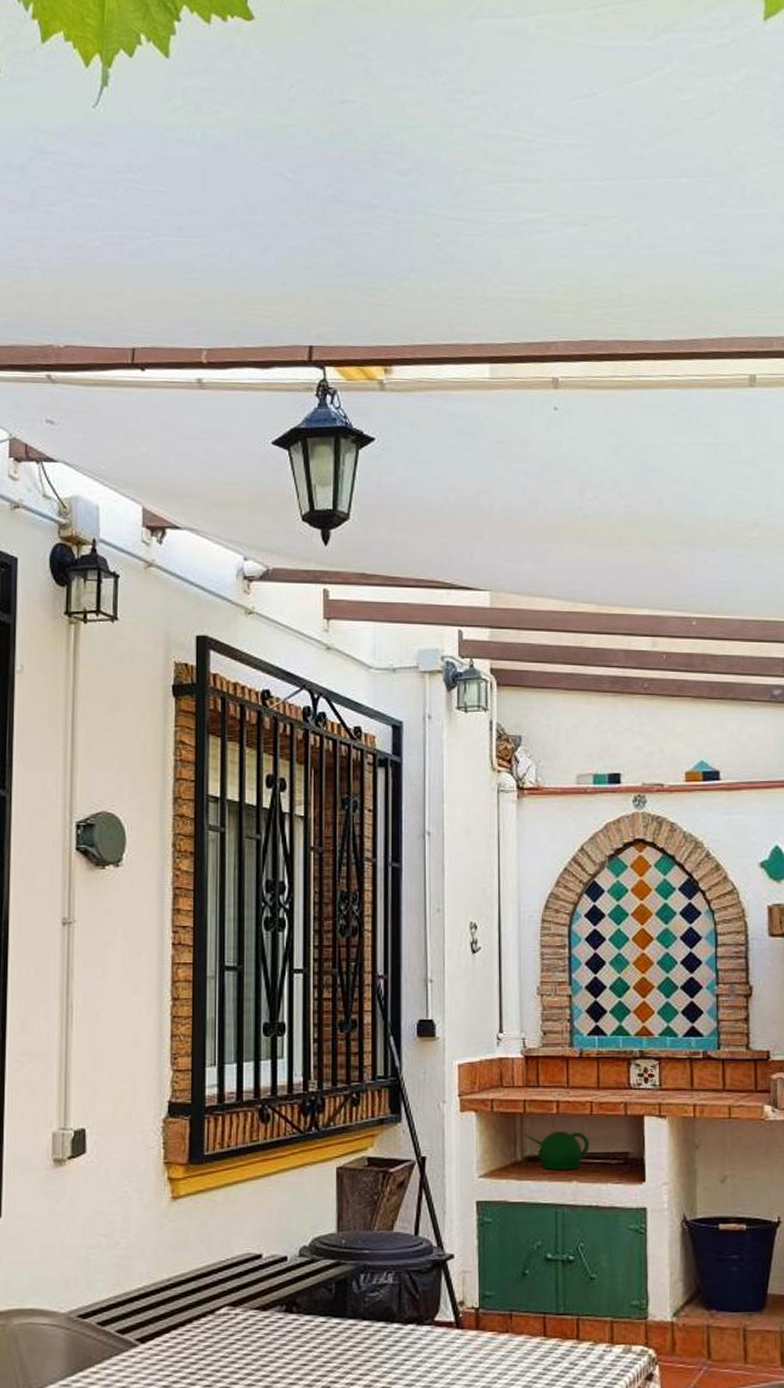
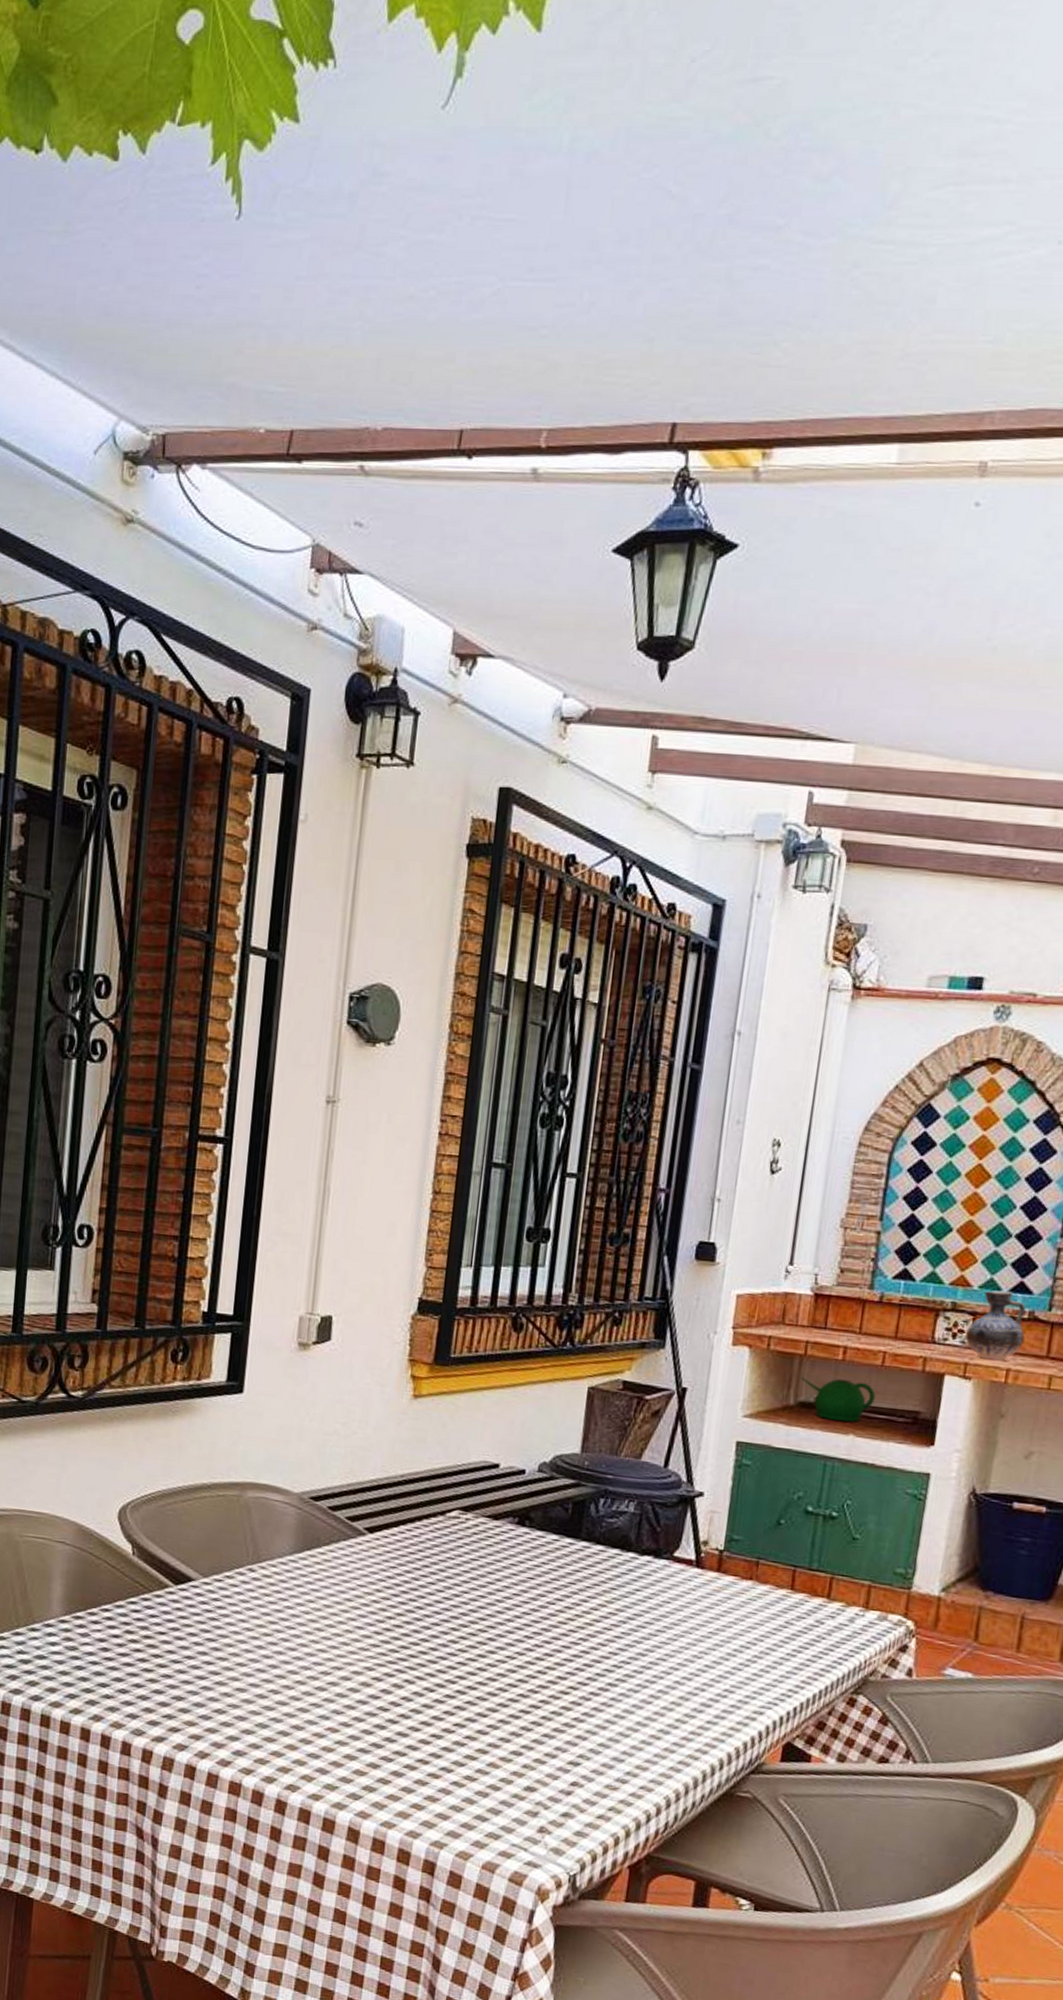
ceramic jug: none [654,1035,703,1098] -> present [964,1290,1026,1361]

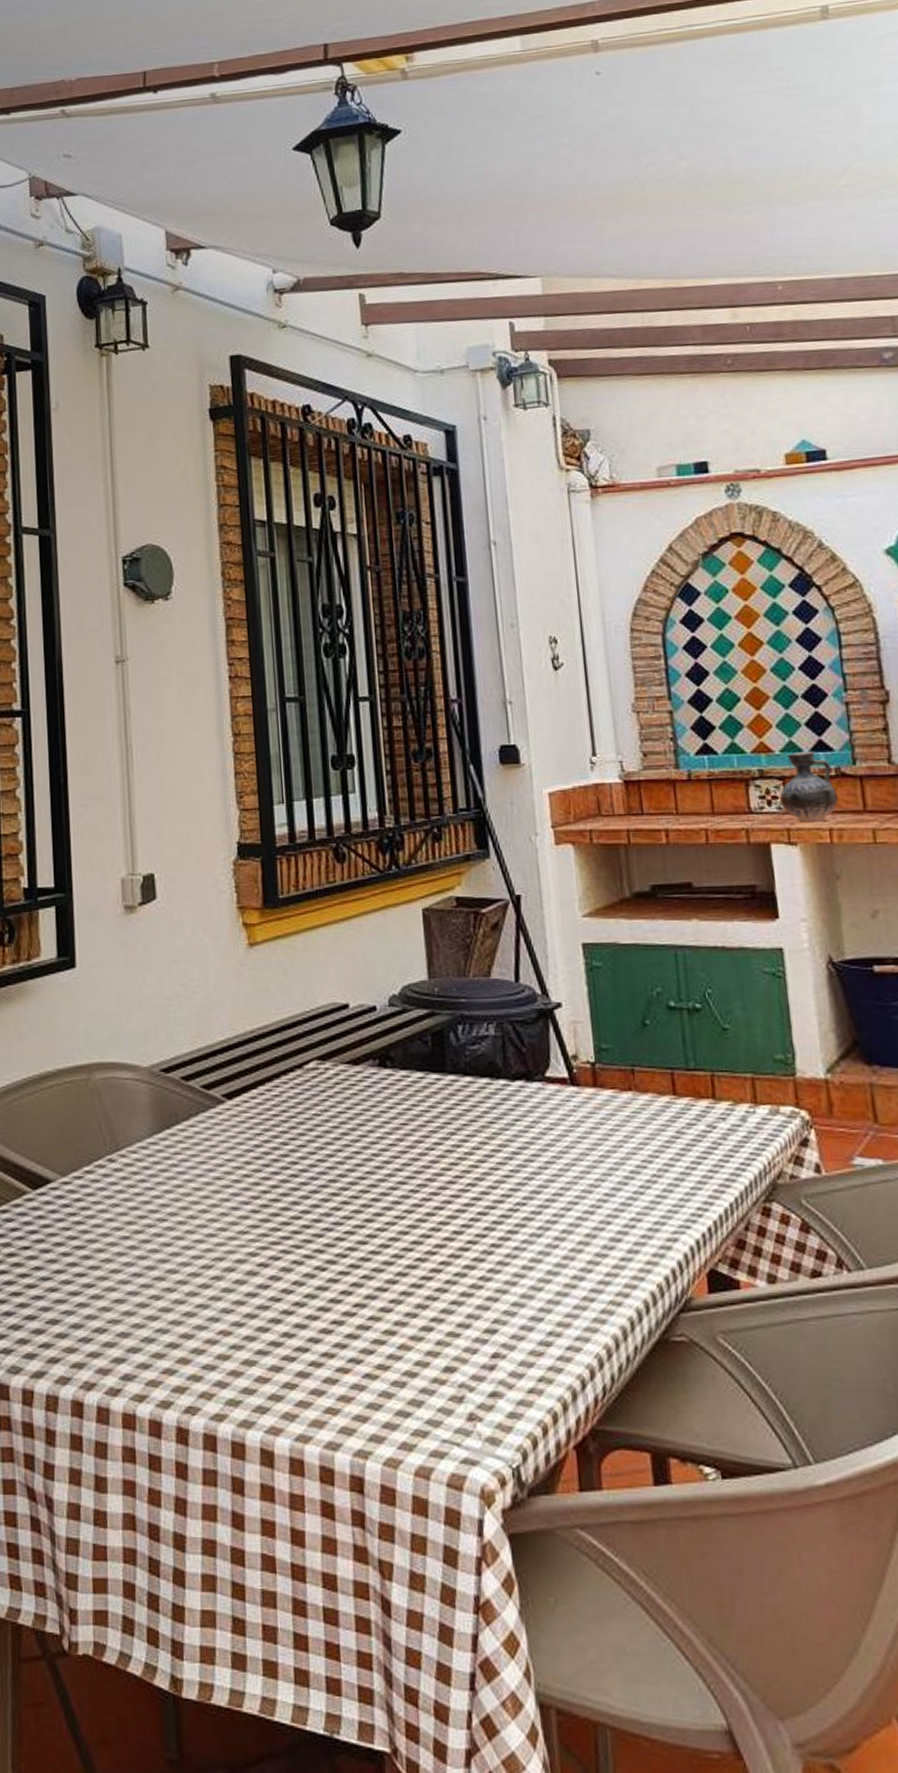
watering can: present [801,1377,876,1422] -> none [630,863,709,907]

